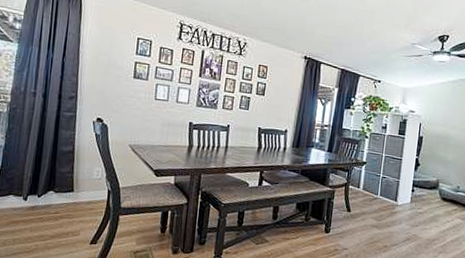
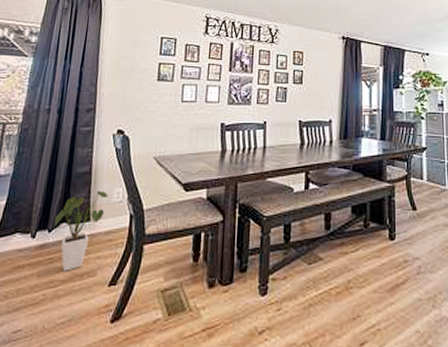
house plant: none [43,167,89,229] -> present [54,190,108,271]

